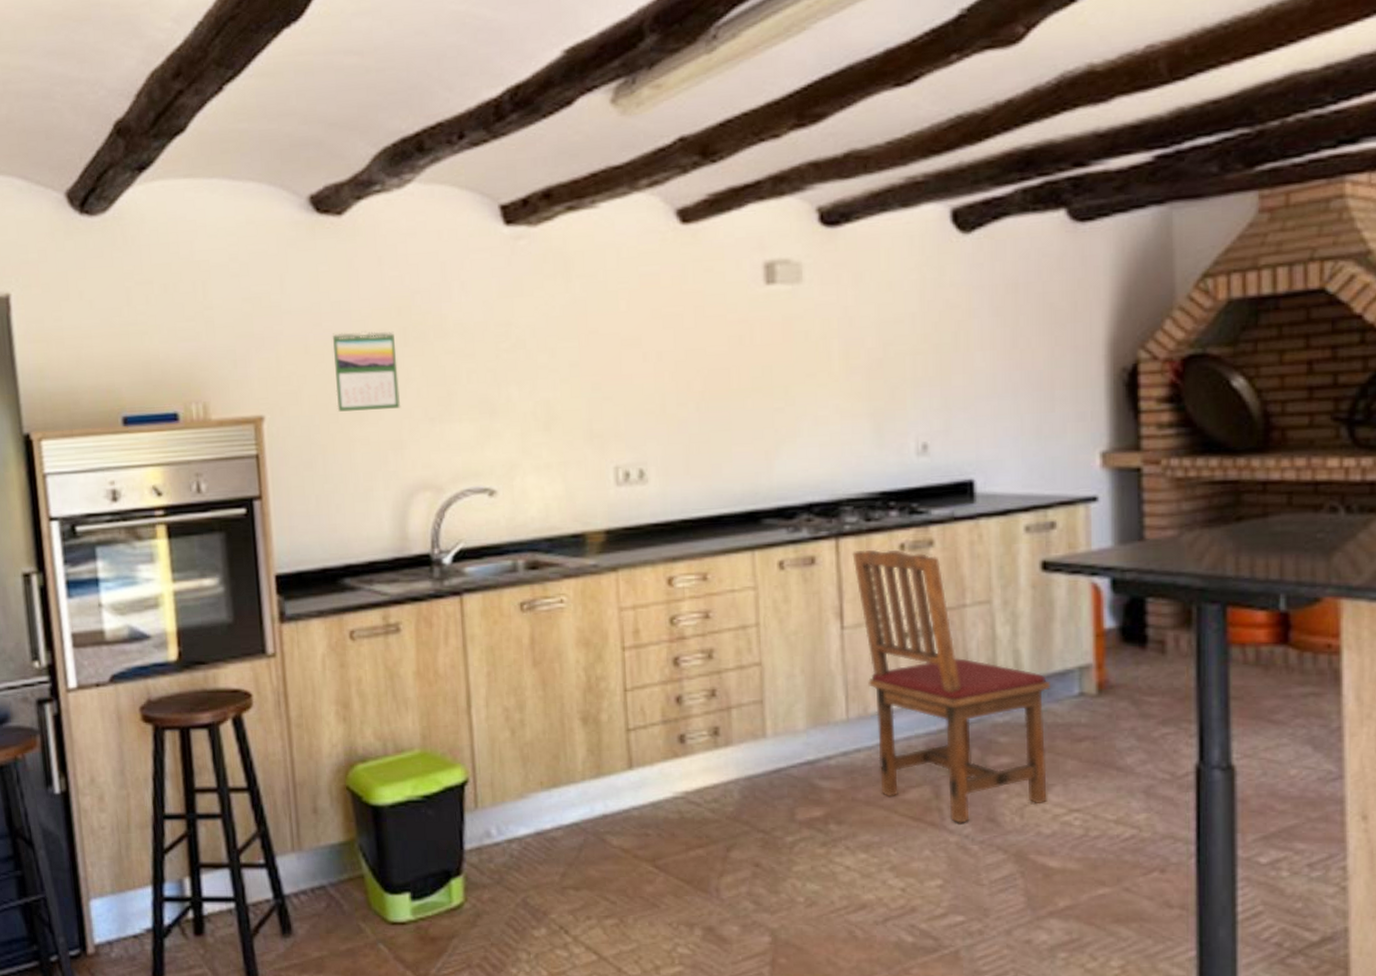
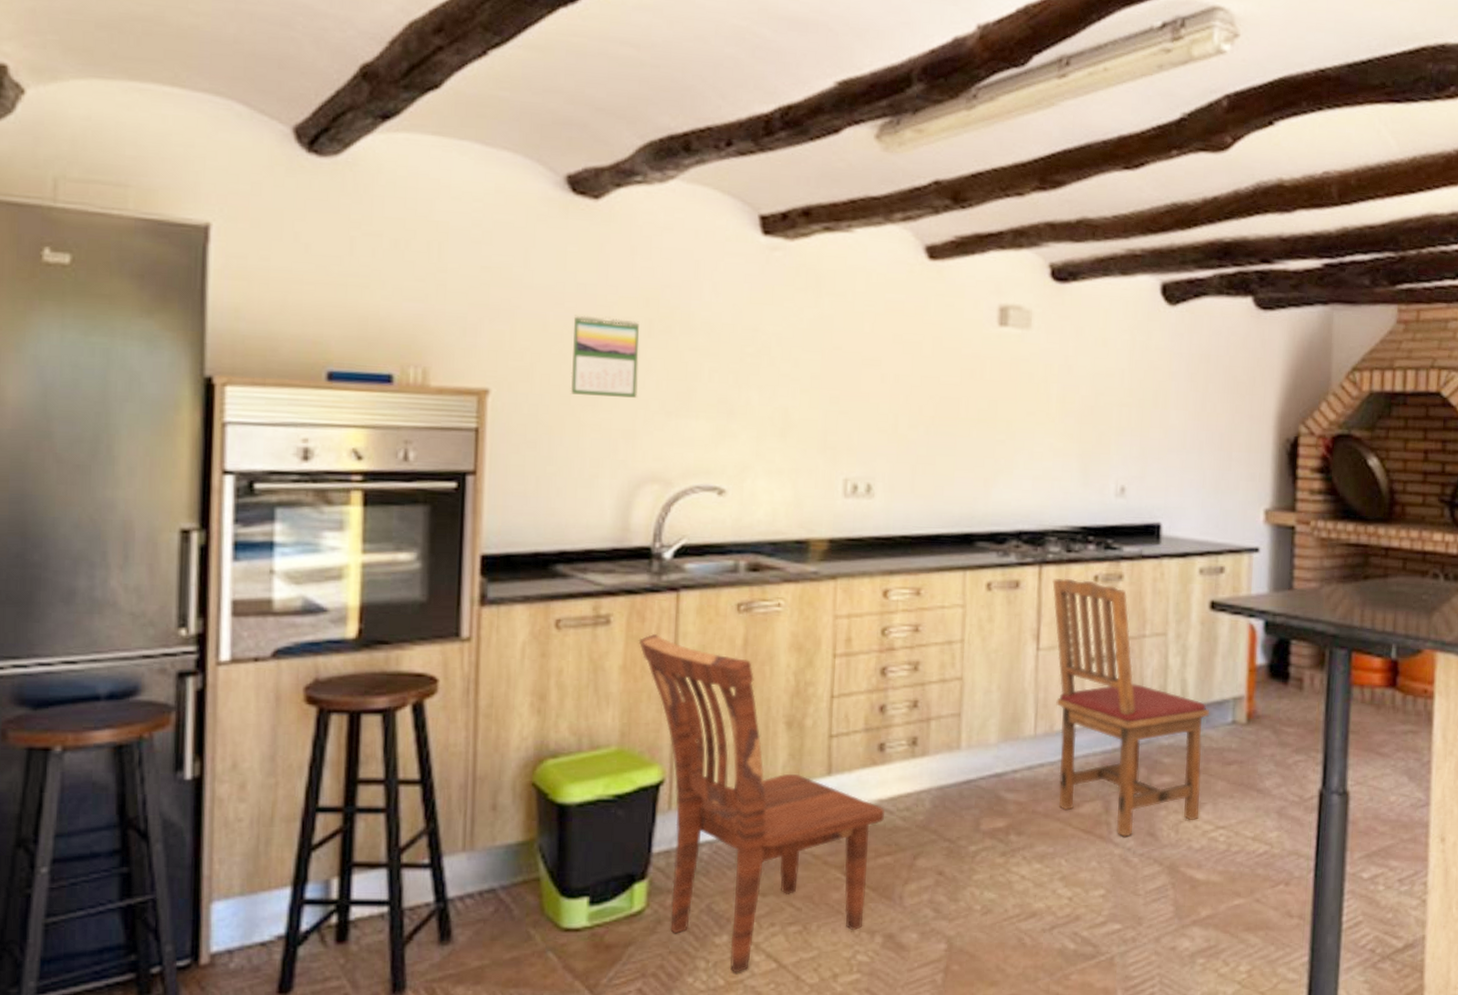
dining chair: none [428,639,693,965] -> present [638,634,885,973]

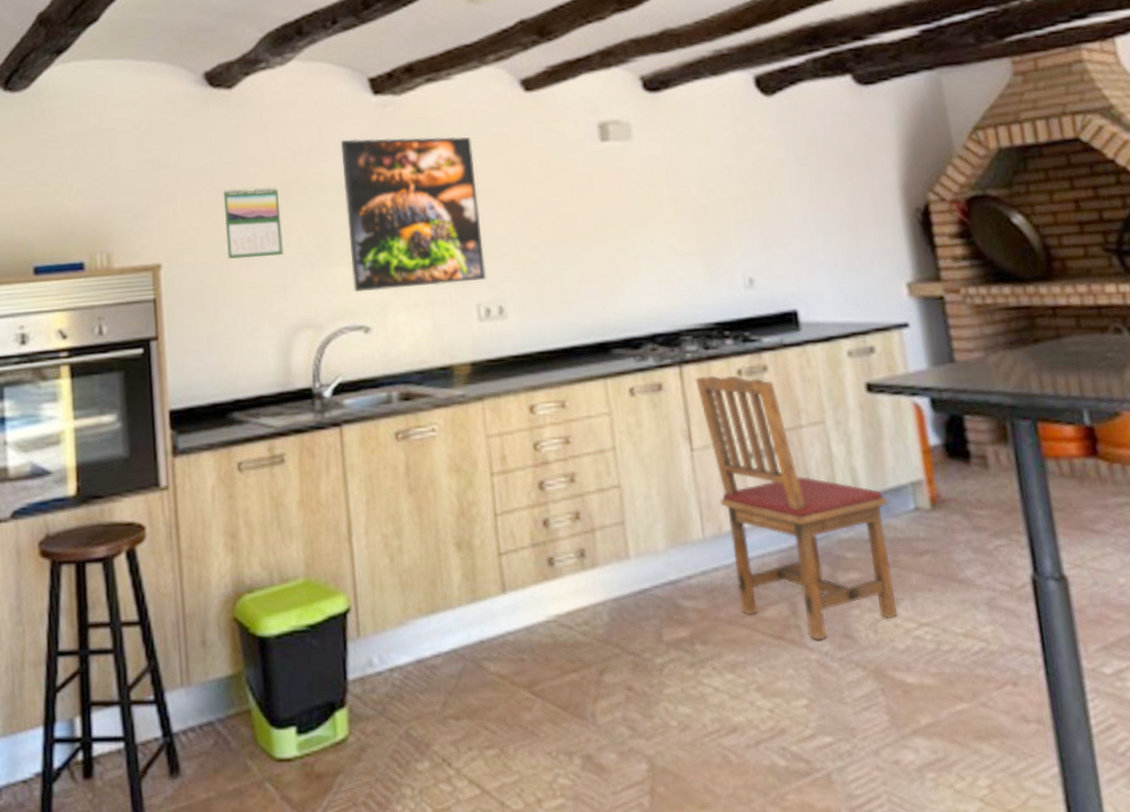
dining chair: present [638,634,885,973] -> none [311,468,565,801]
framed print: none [712,279,864,454] -> present [340,136,487,292]

